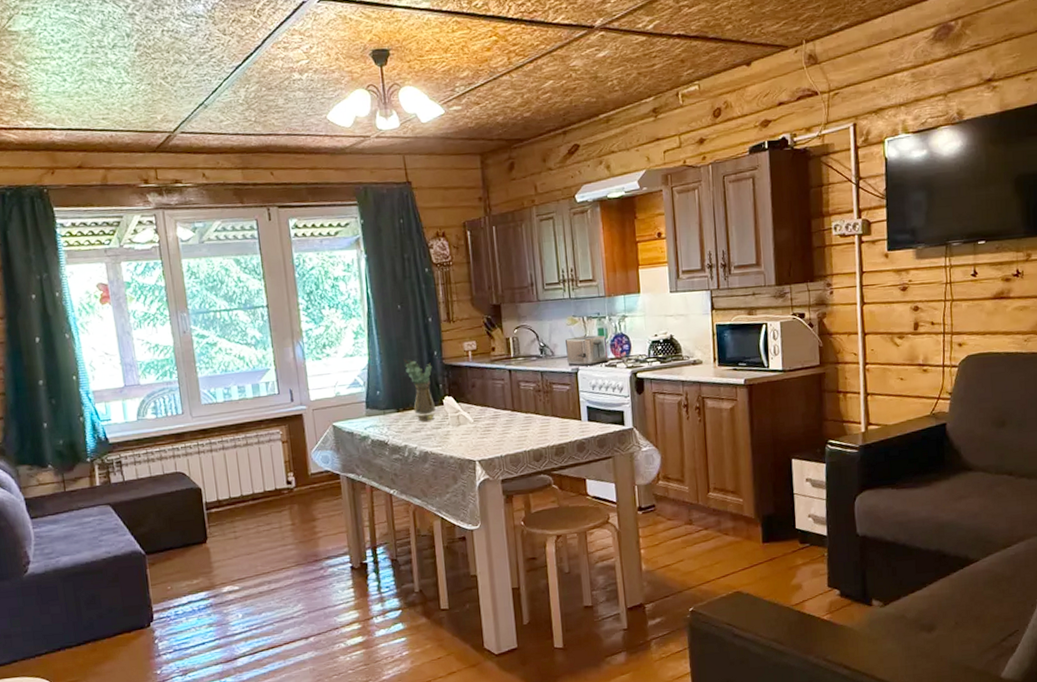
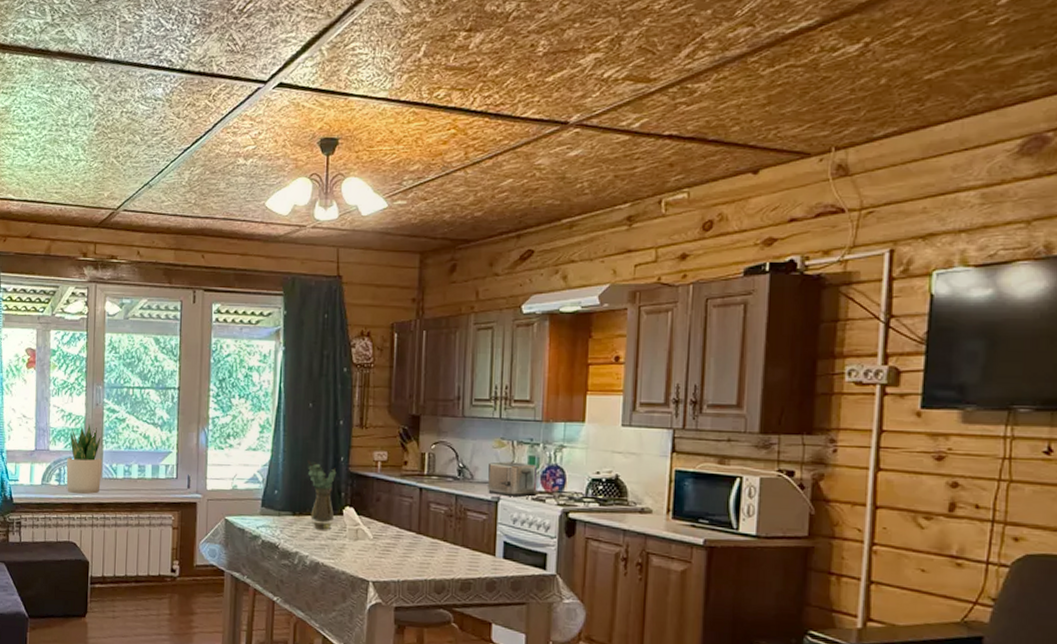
planter: none [160,352,201,425] -> present [66,424,103,495]

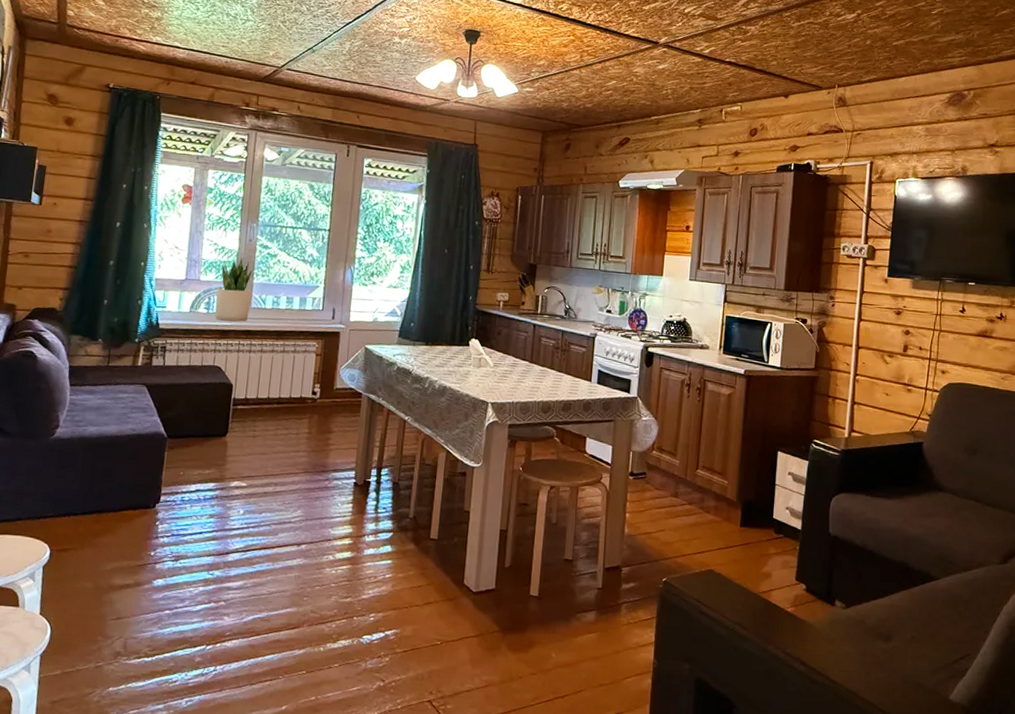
vase: present [307,460,337,530] -> none [440,298,466,359]
toaster: present [488,461,538,498] -> none [587,305,627,335]

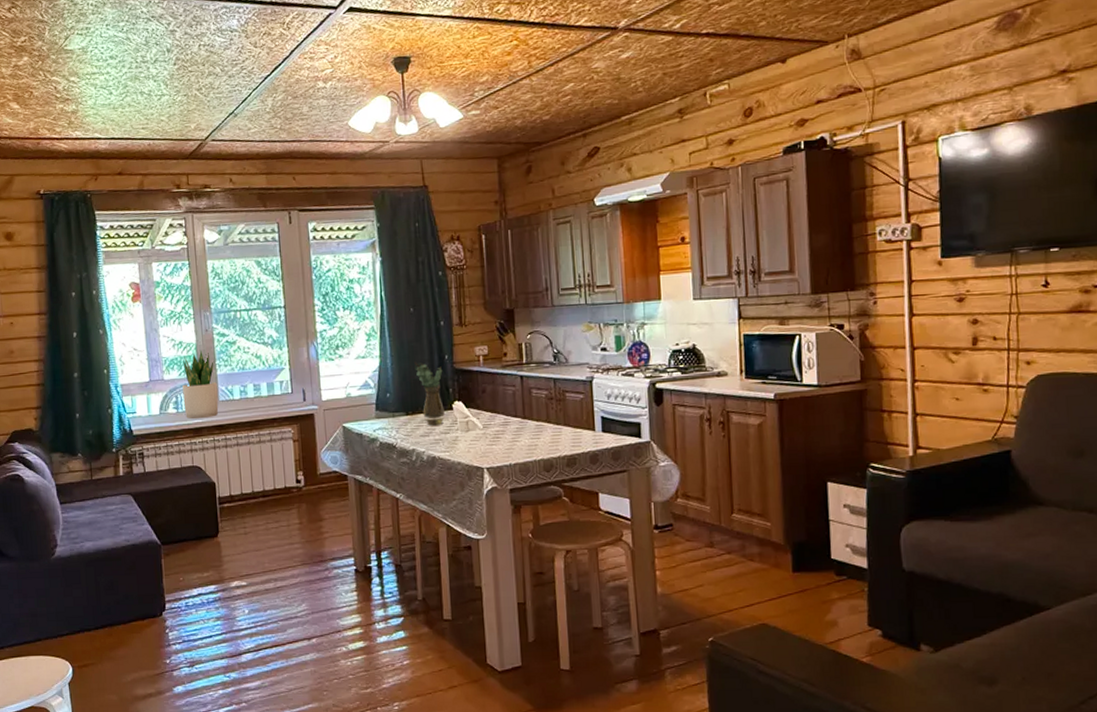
vase: none [440,298,466,359] -> present [414,362,446,426]

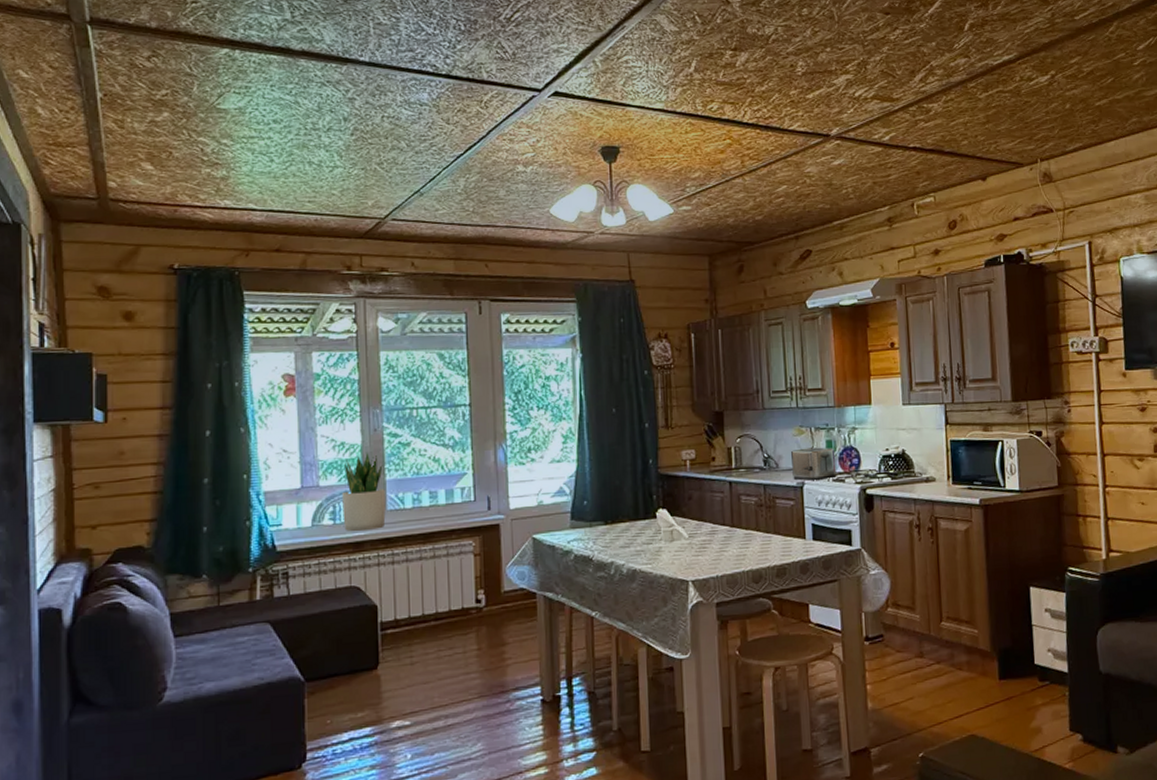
vase: present [414,362,446,426] -> none [615,466,649,536]
toaster: none [580,342,626,376] -> present [791,447,837,482]

